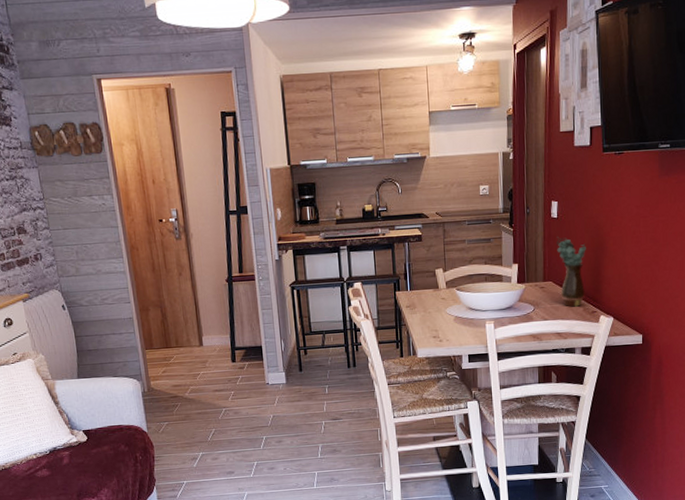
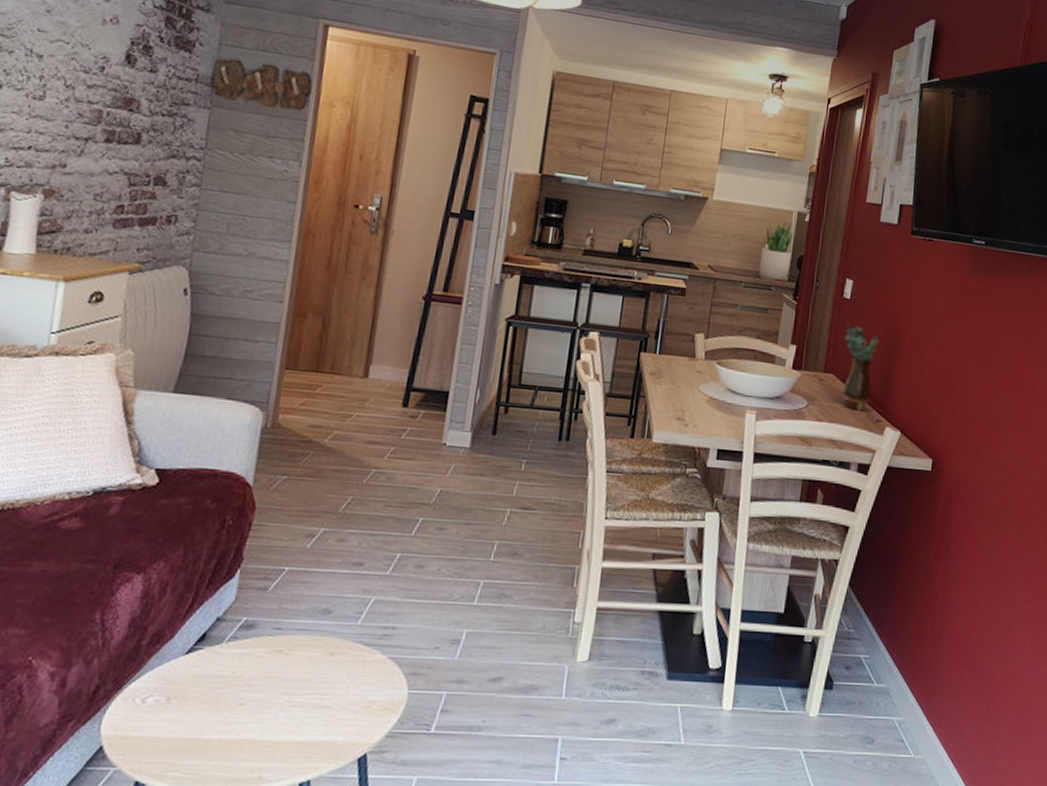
planter: none [477,162,503,215] -> present [758,221,794,282]

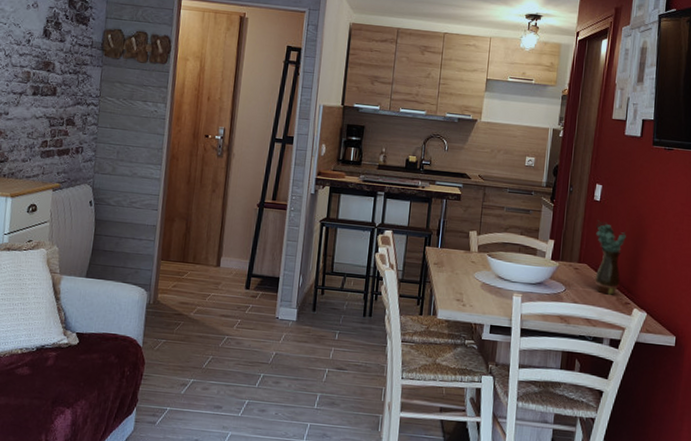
planter: present [758,221,794,282] -> none [521,137,550,188]

